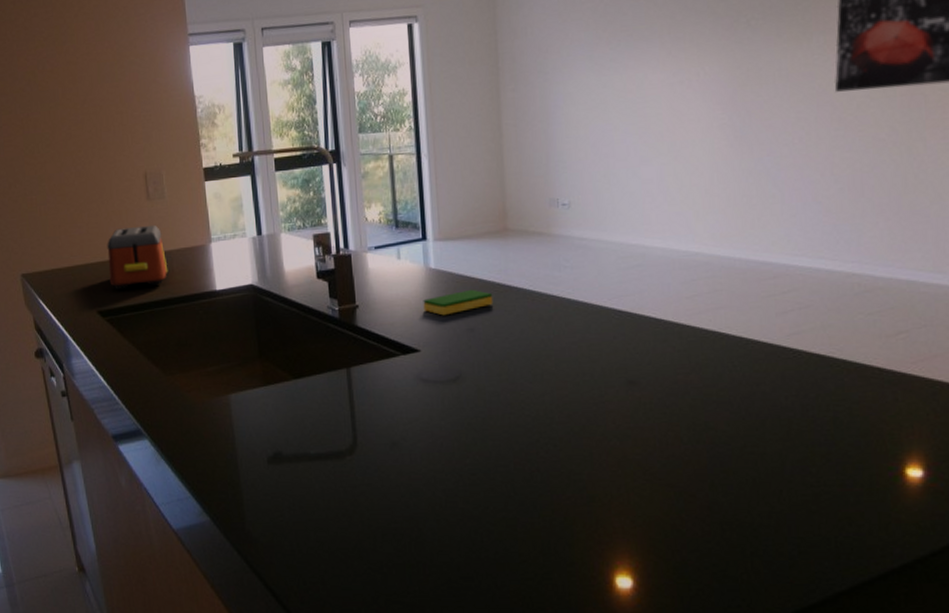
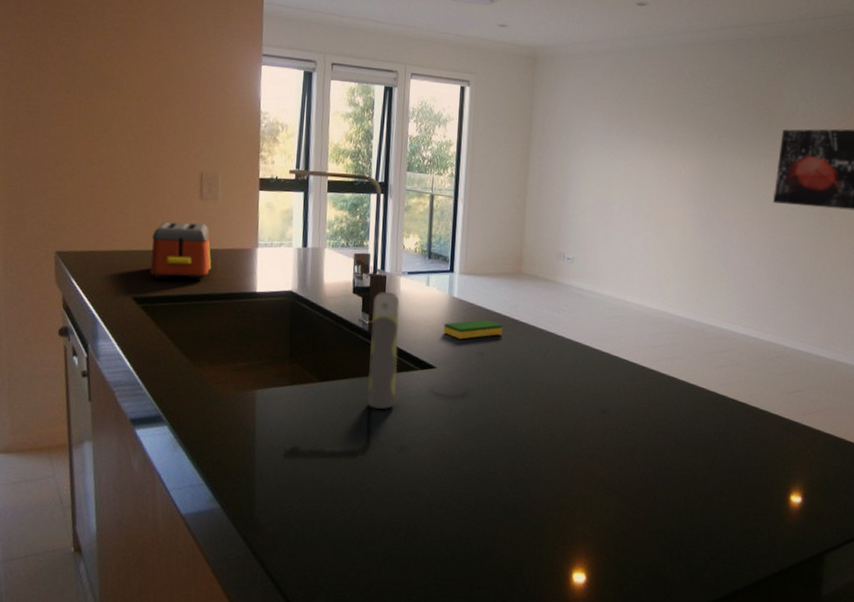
spray bottle: none [341,272,381,403] -> present [367,292,400,409]

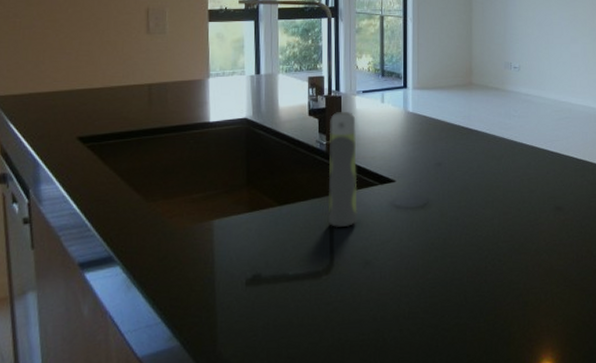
toaster: present [150,221,212,280] -> none [95,57,162,117]
dish sponge: present [443,319,503,340] -> none [401,130,458,152]

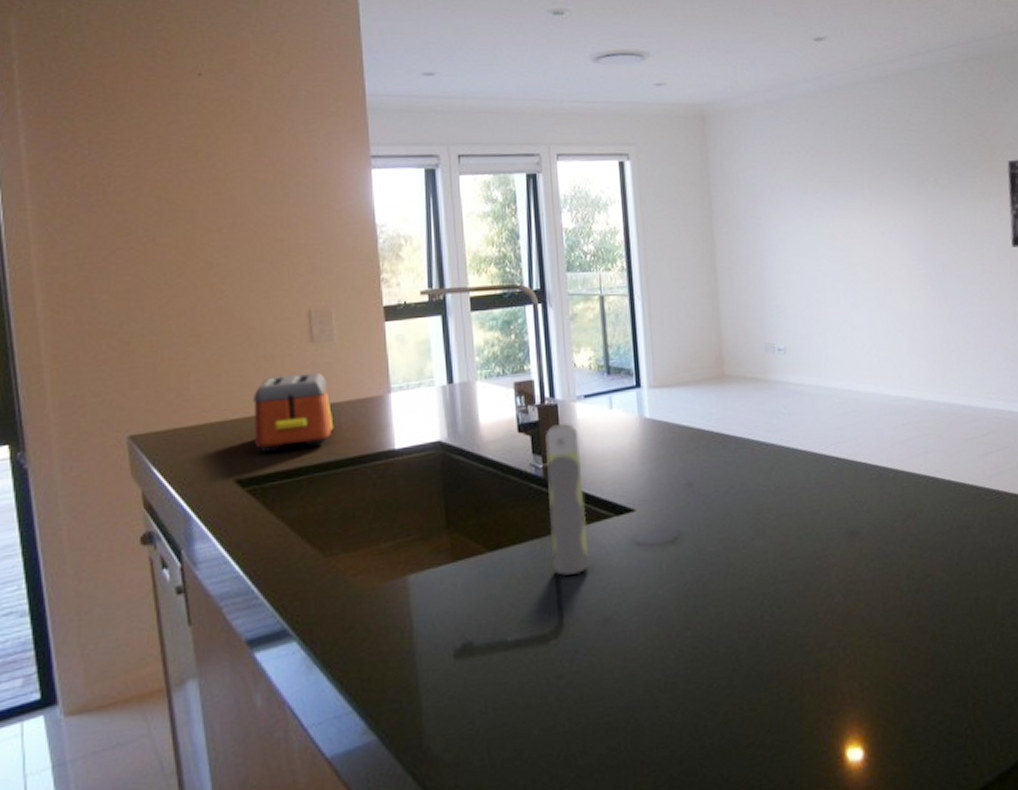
toaster: none [95,57,162,117] -> present [253,372,334,452]

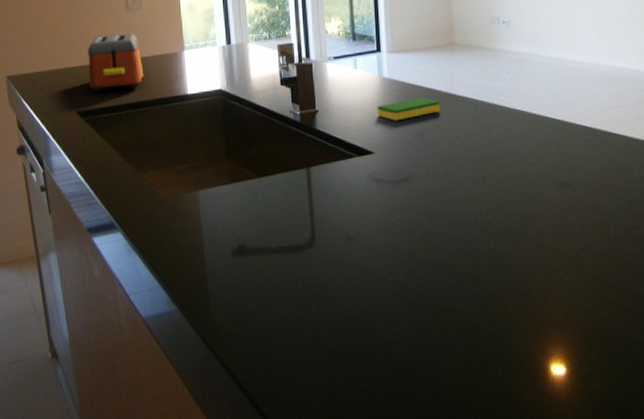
spray bottle: present [545,424,591,575] -> none [302,80,337,200]
dish sponge: none [637,439,712,470] -> present [377,97,441,121]

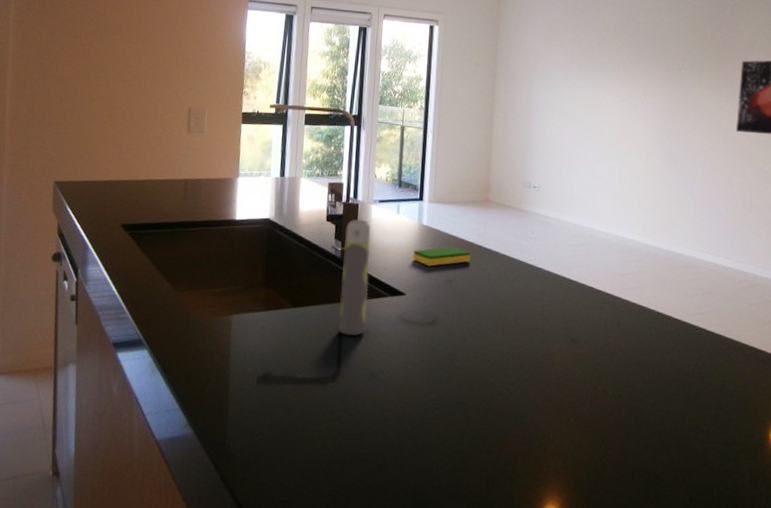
toaster: present [87,33,144,92] -> none [138,153,195,208]
spray bottle: none [302,80,337,200] -> present [338,219,371,336]

